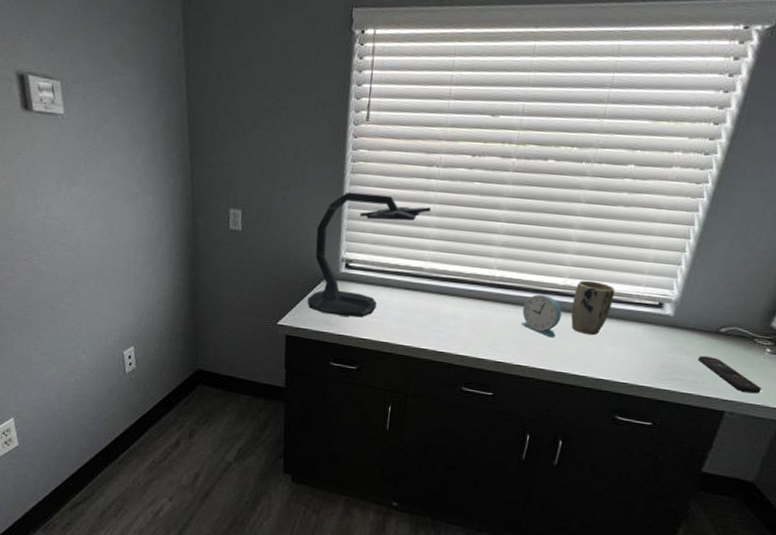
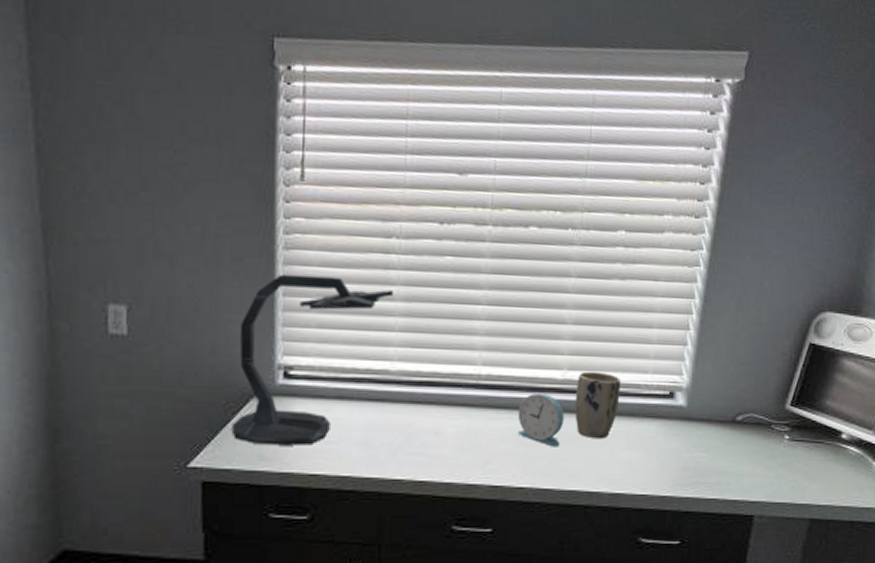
remote control: present [697,356,762,394] -> none [718,452,786,490]

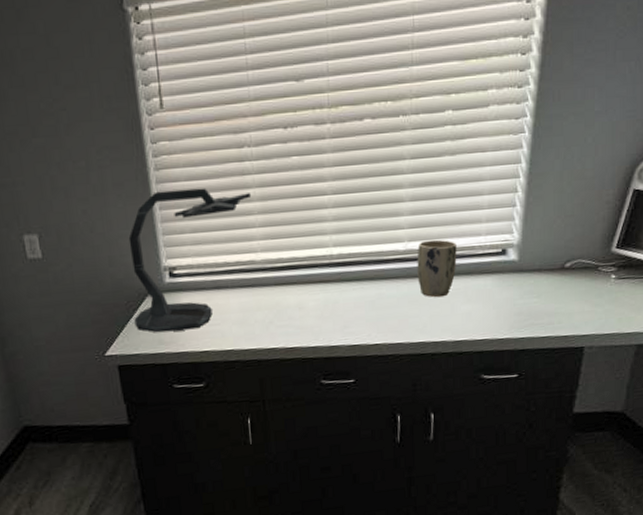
alarm clock: present [517,393,564,447] -> none [367,264,409,308]

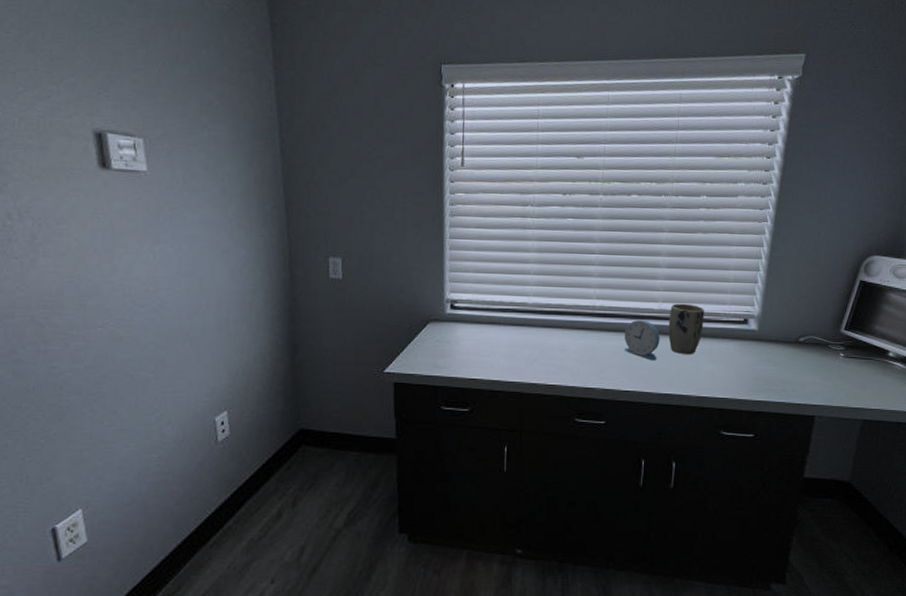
desk lamp: present [128,188,252,332] -> none [414,234,530,358]
alarm clock: none [367,264,409,308] -> present [623,319,660,361]

